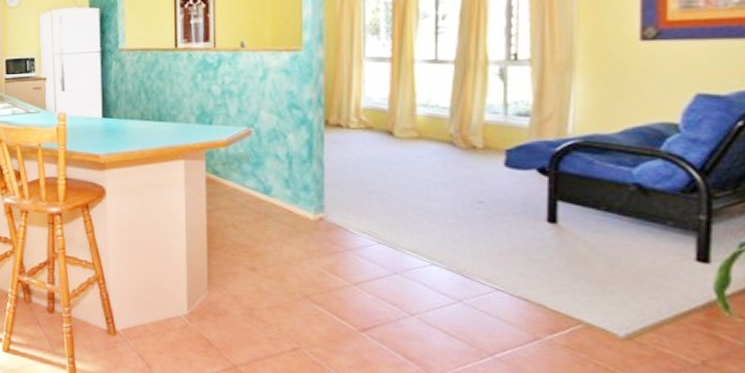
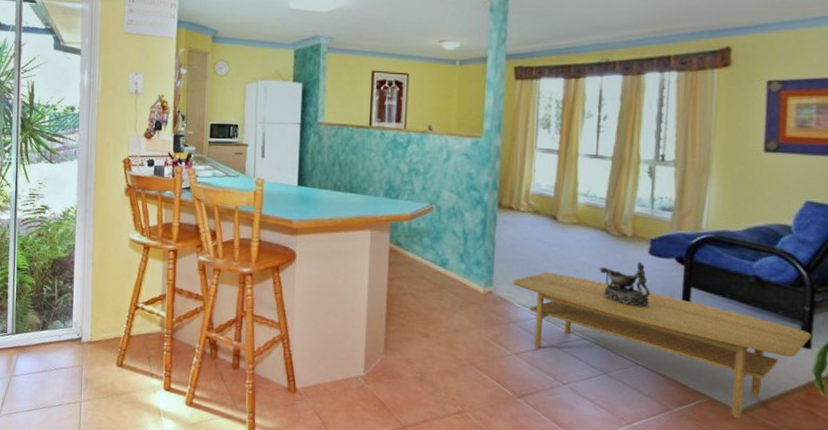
coffee table: none [346,193,709,346] -> present [512,272,811,419]
decorative bowl: none [447,175,509,227] -> present [599,261,651,308]

